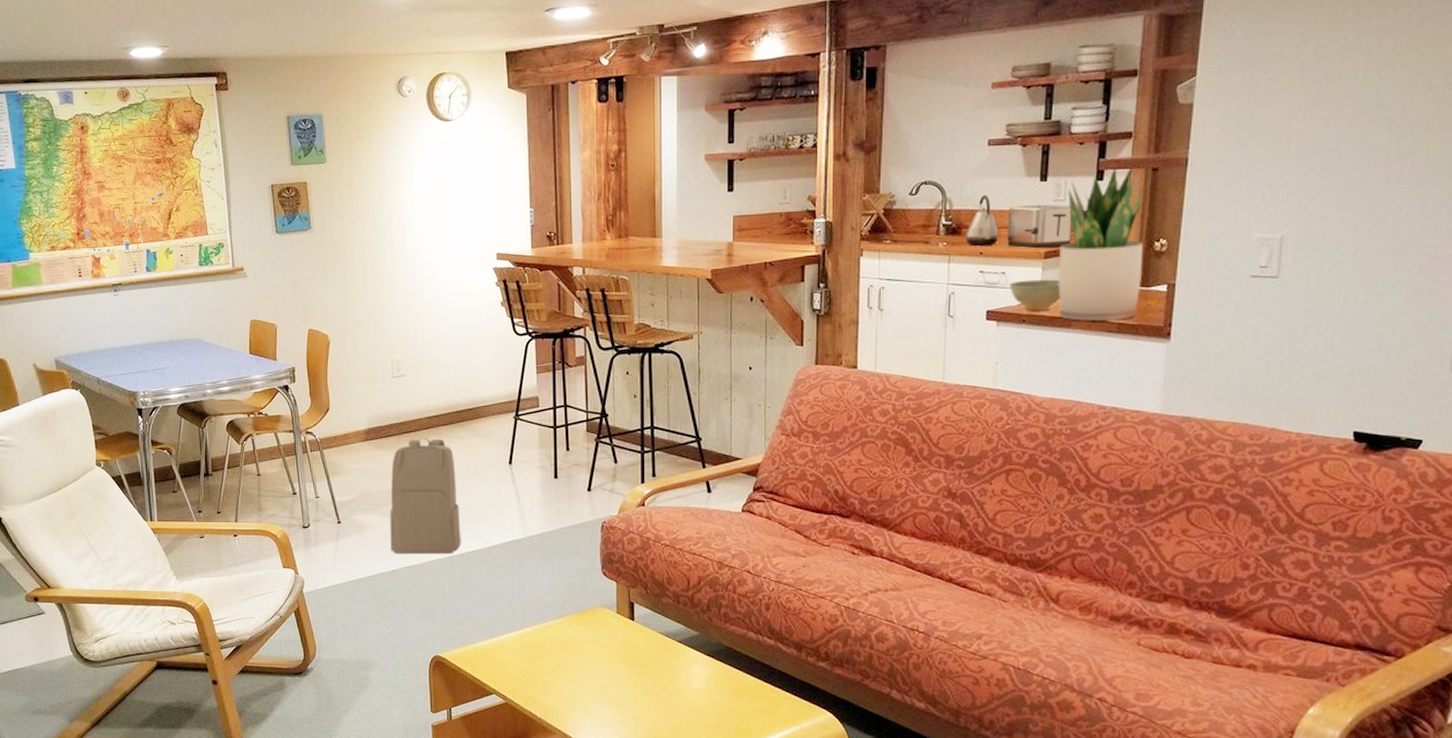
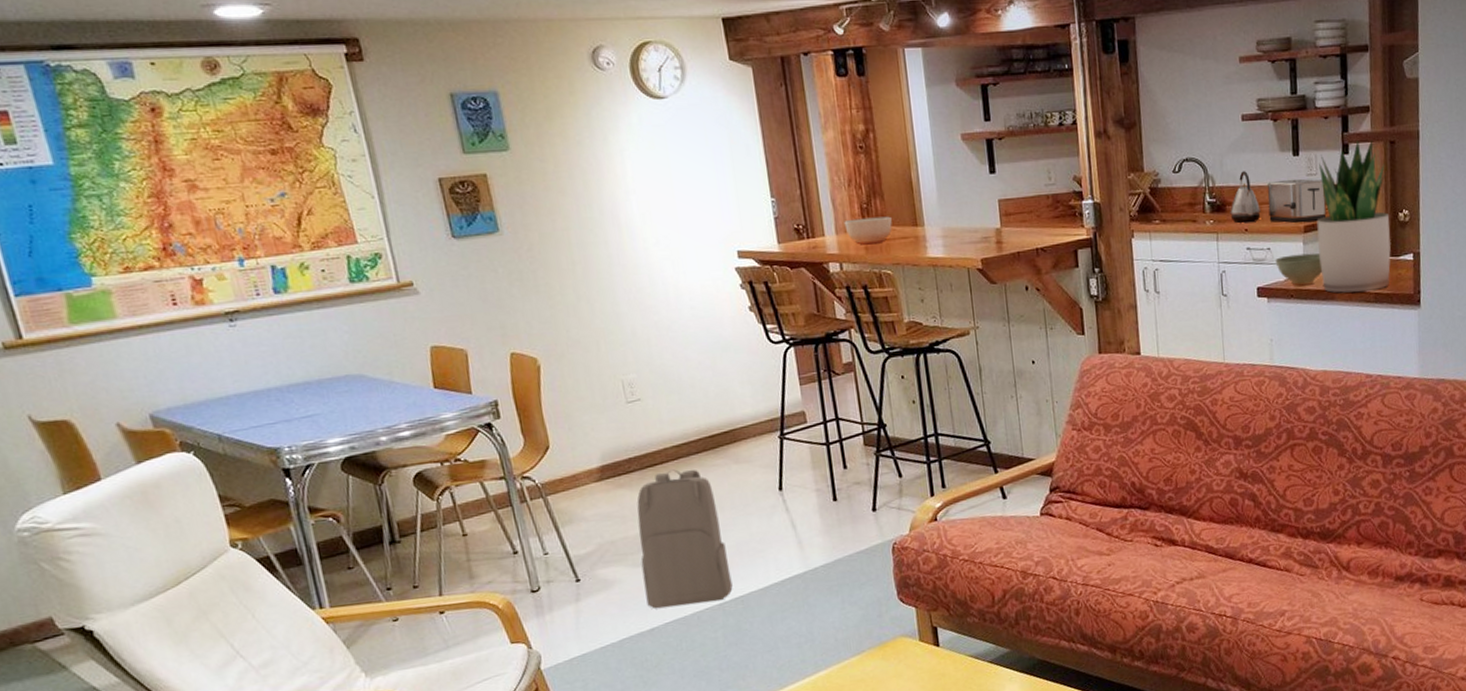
bowl: none [590,227,633,253] -> present [844,216,893,245]

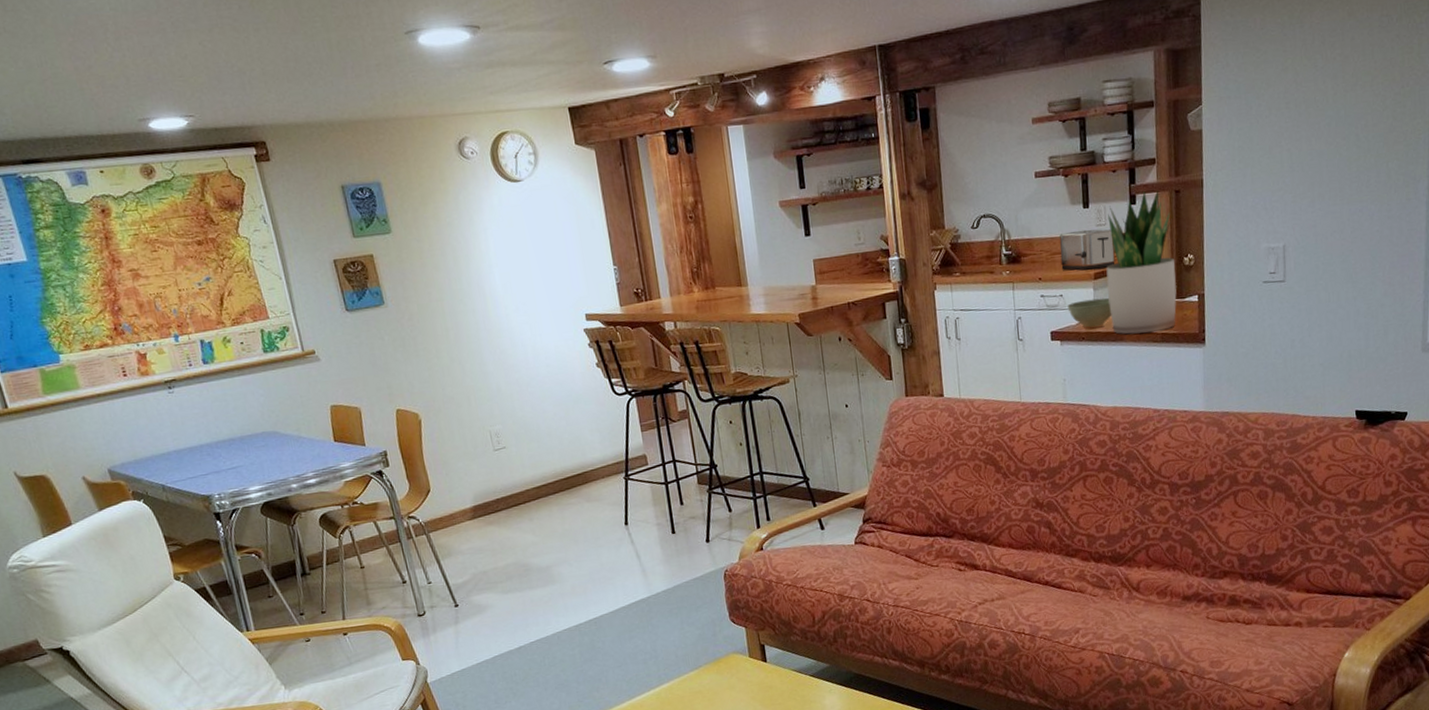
backpack: present [637,469,733,609] -> none [504,507,587,630]
bowl: present [844,216,893,245] -> none [677,278,720,305]
kettle: present [1230,171,1262,223] -> none [1024,224,1055,273]

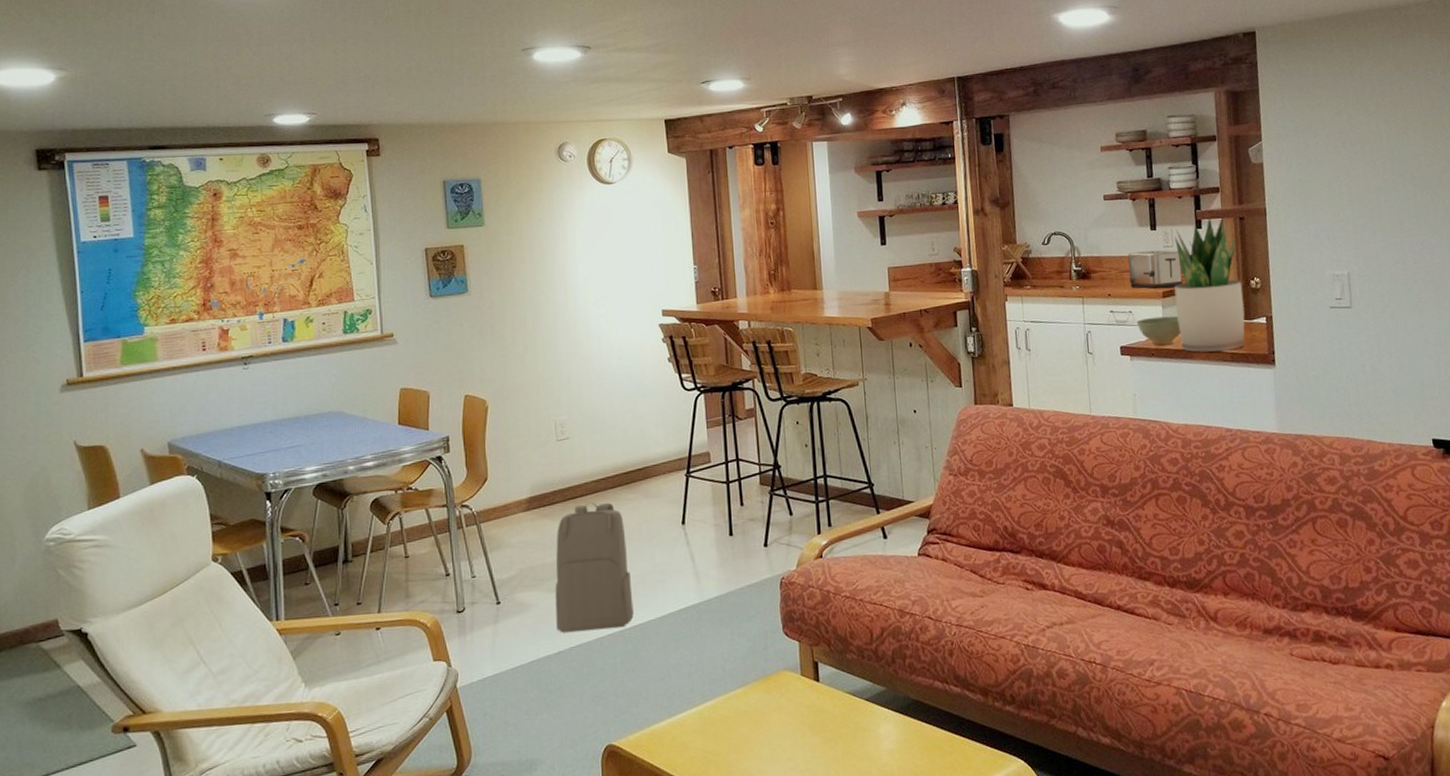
backpack: none [504,507,587,630] -> present [555,502,634,634]

